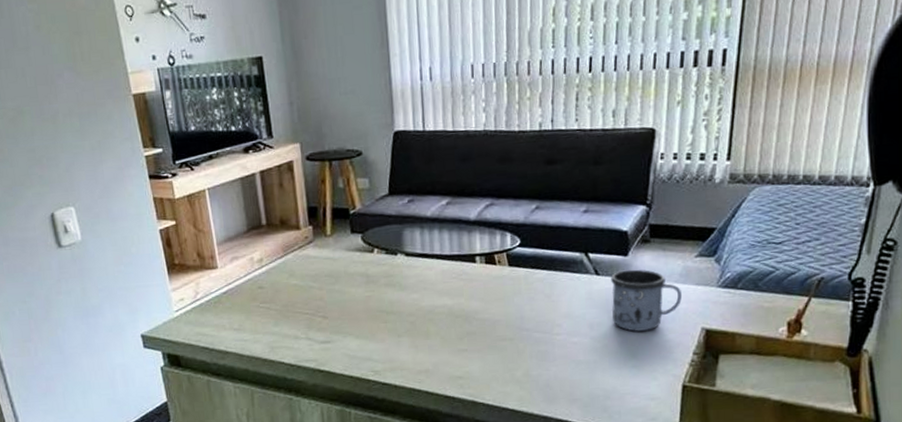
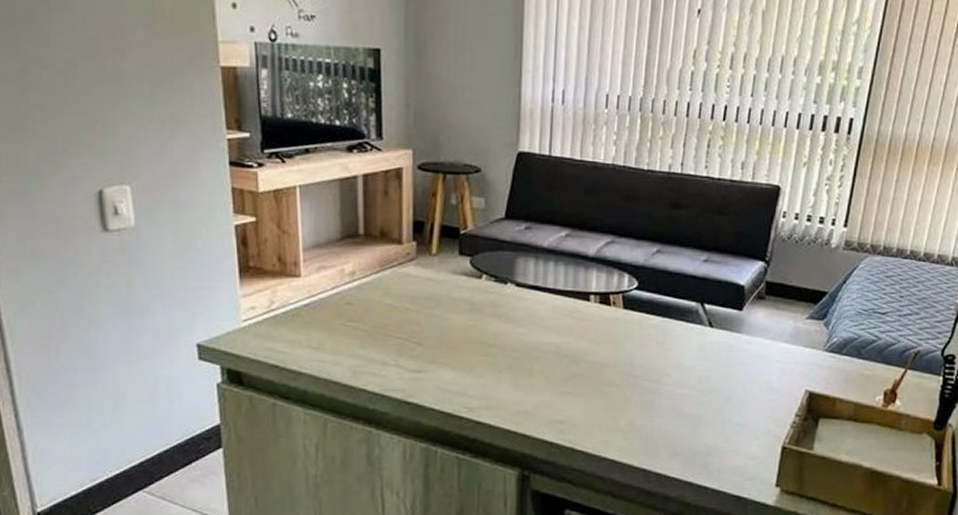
mug: present [611,269,682,332] -> none [722,325,790,388]

